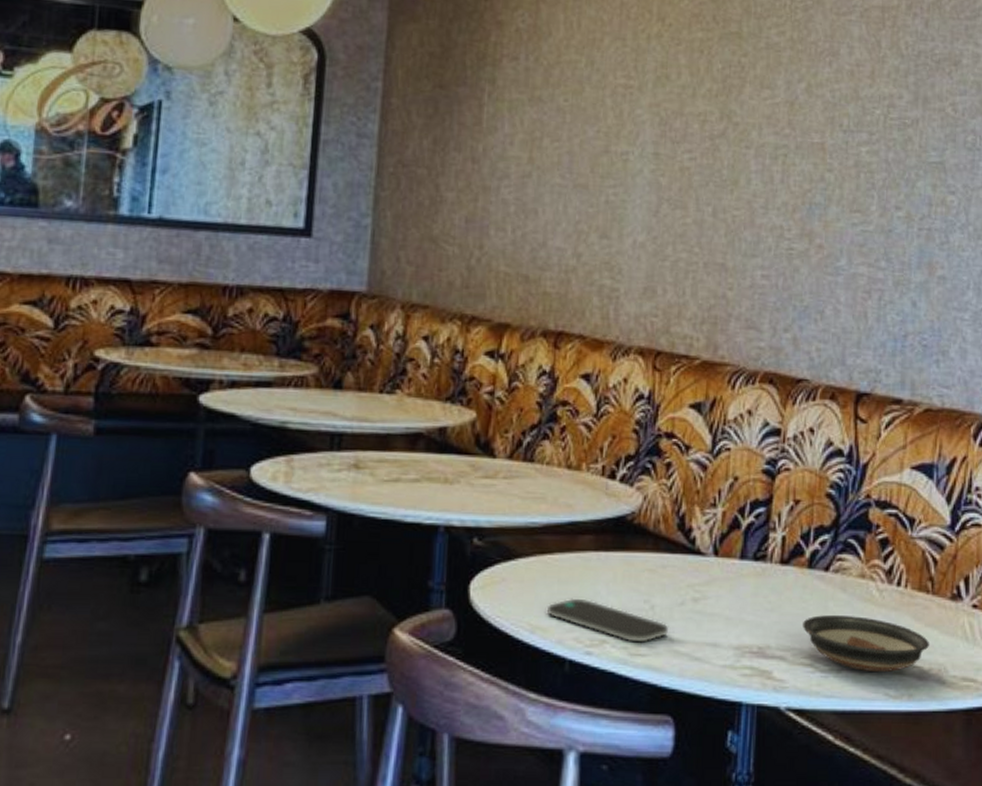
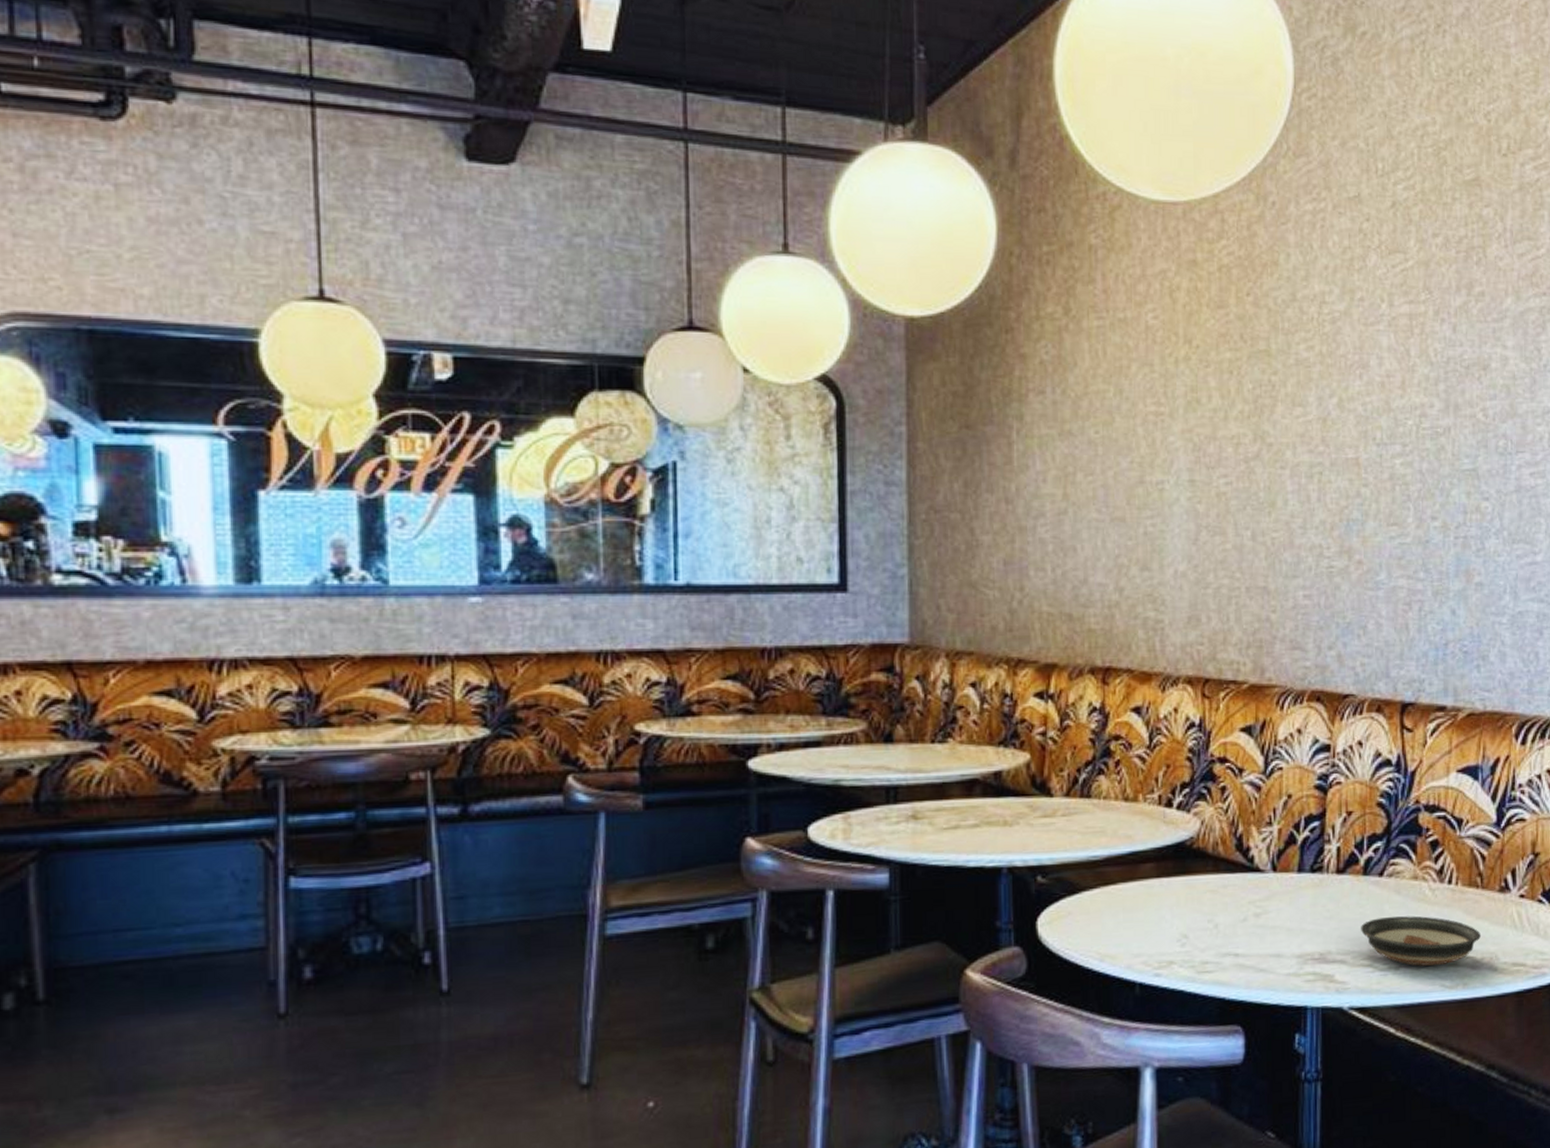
smartphone: present [547,598,668,643] -> none [1115,924,1233,961]

